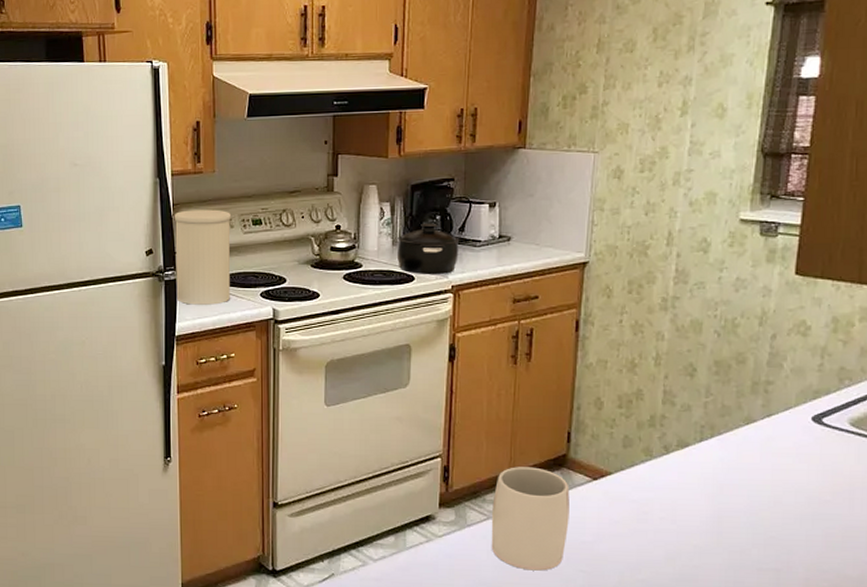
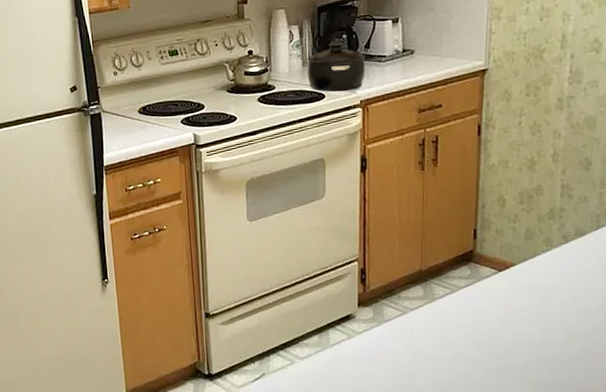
canister: present [174,209,230,305] -> none [94,43,153,136]
mug: present [491,467,570,571] -> none [406,264,478,358]

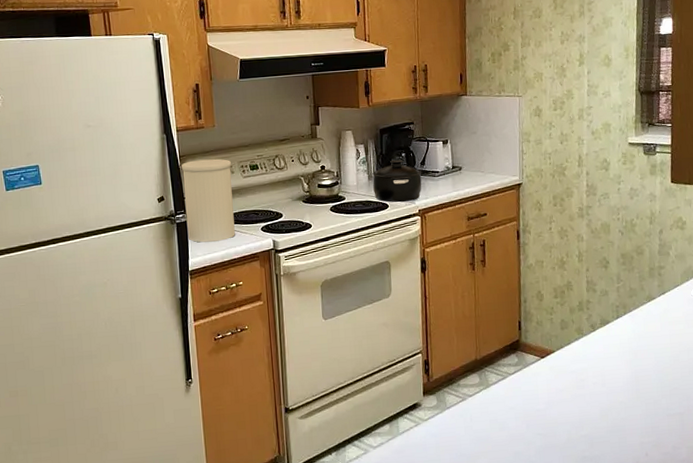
canister: none [94,43,153,136] -> present [181,158,235,243]

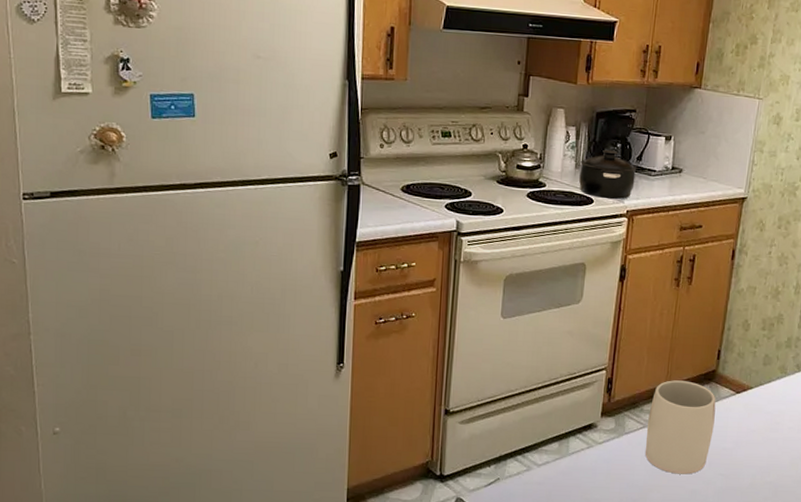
canister: present [181,158,235,243] -> none [359,115,420,213]
mug: none [465,353,526,439] -> present [645,380,716,475]

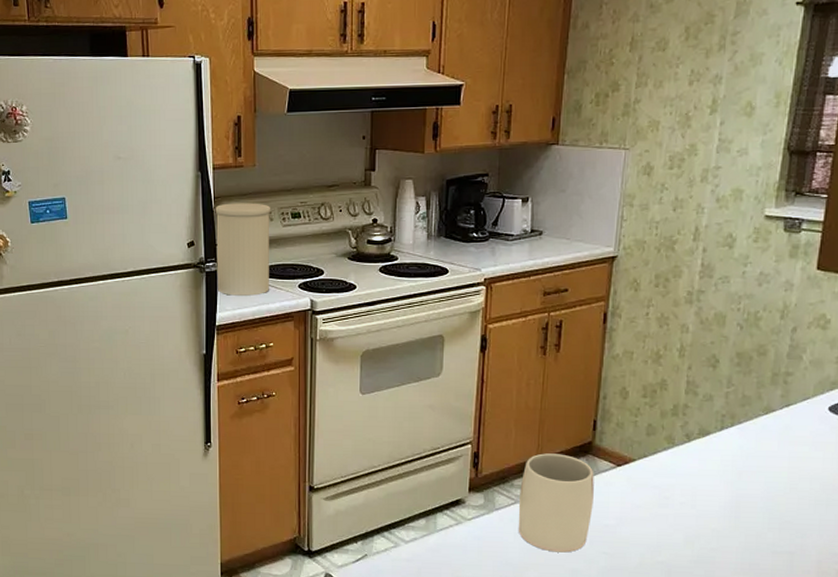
canister: none [359,115,420,213] -> present [215,203,270,296]
saucepan: present [579,149,637,200] -> none [432,217,493,268]

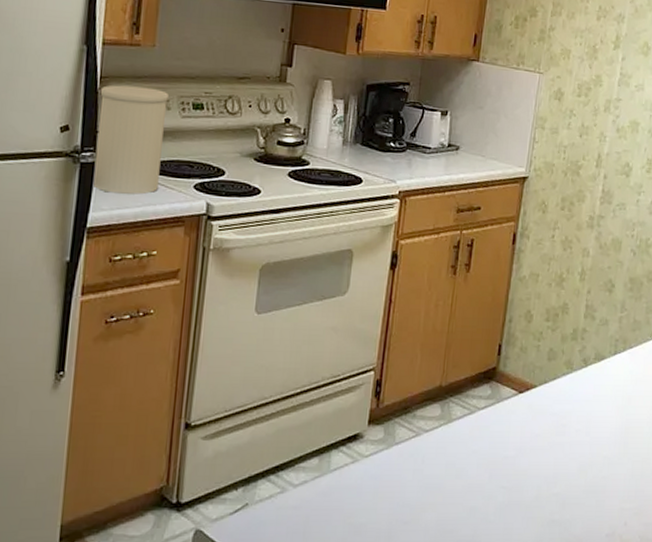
mug: present [518,453,594,553] -> none [417,380,497,489]

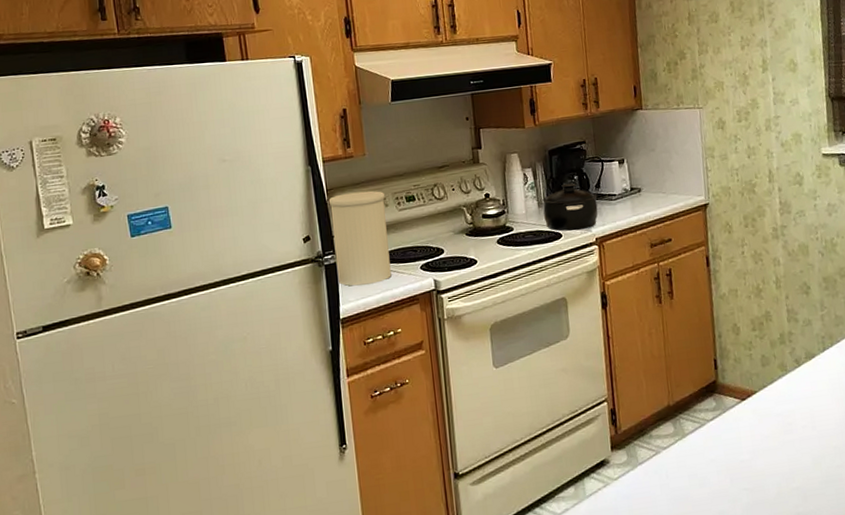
saucepan: none [347,124,411,180] -> present [542,183,599,232]

